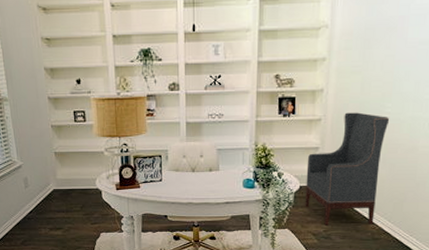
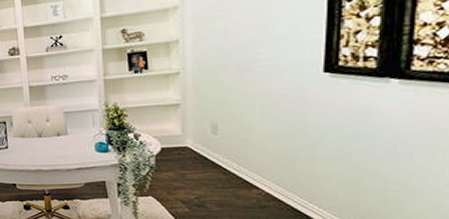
armchair: present [305,112,390,226] -> none [167,61,265,192]

